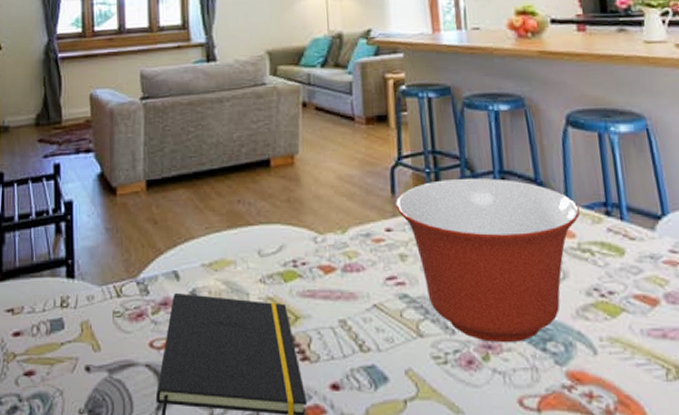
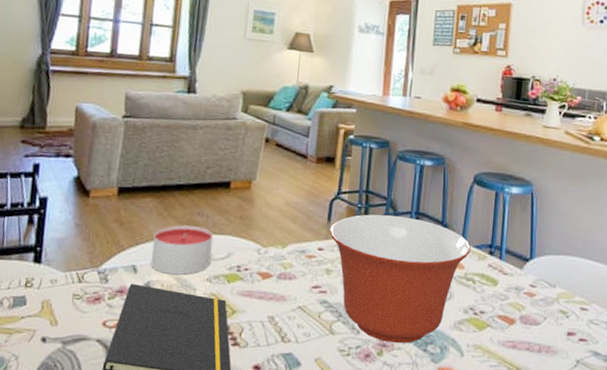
candle: none [192,217,261,277] -> present [151,225,213,275]

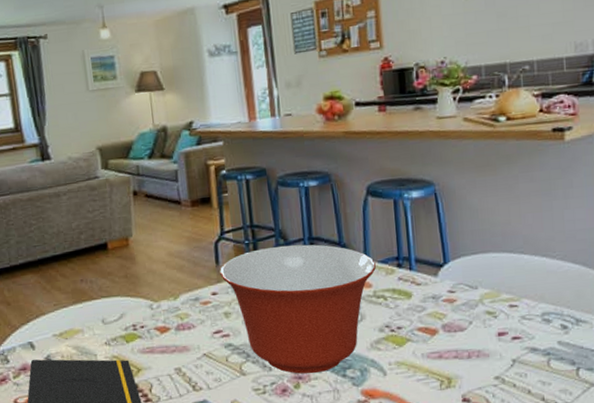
candle: present [151,225,213,275] -> none [42,293,105,345]

